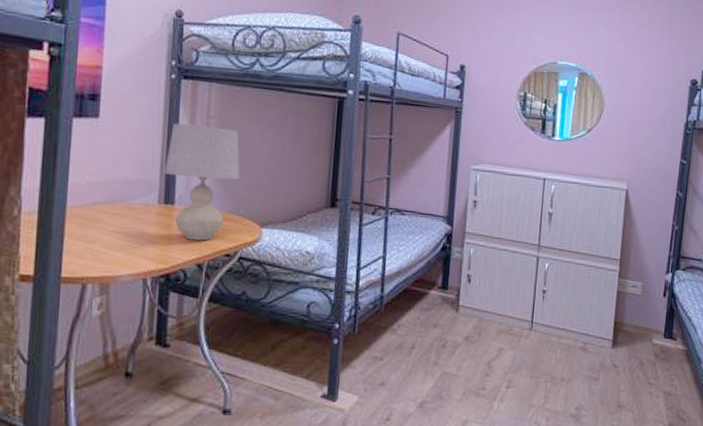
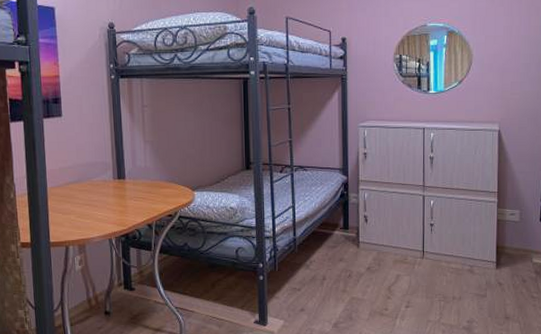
table lamp: present [165,123,240,241] -> none [115,114,172,206]

